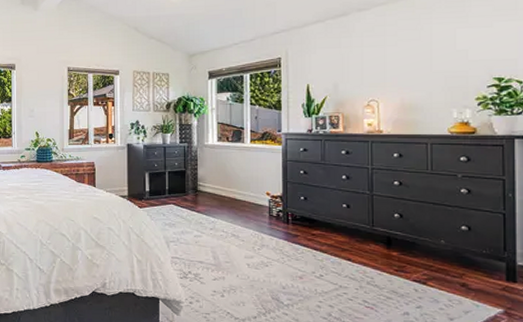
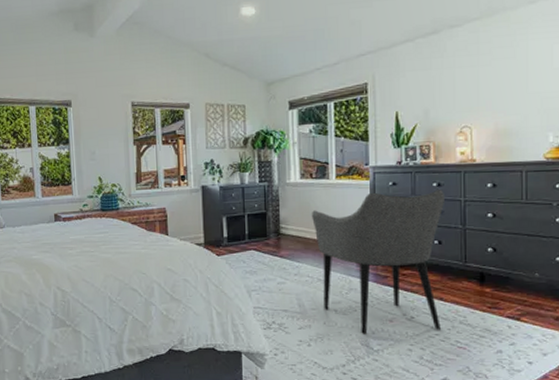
armchair: none [228,157,352,289] -> present [312,189,444,334]

